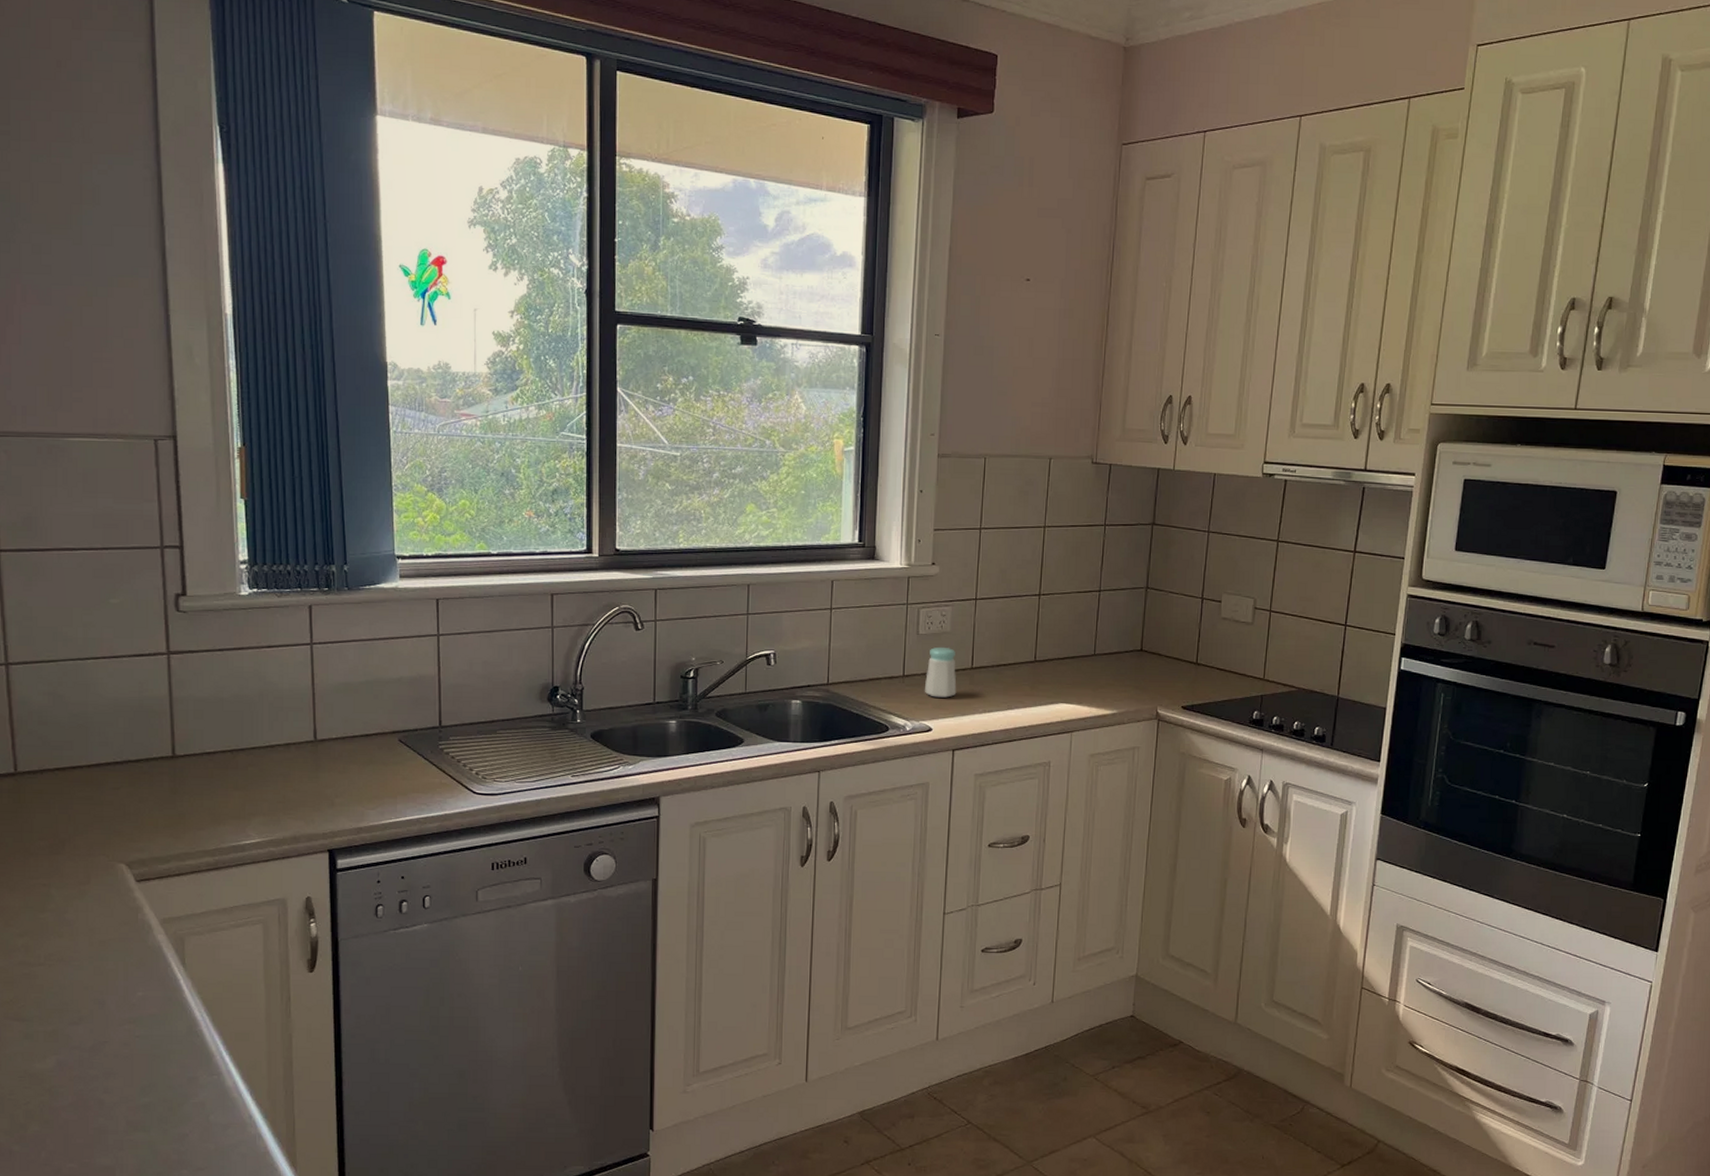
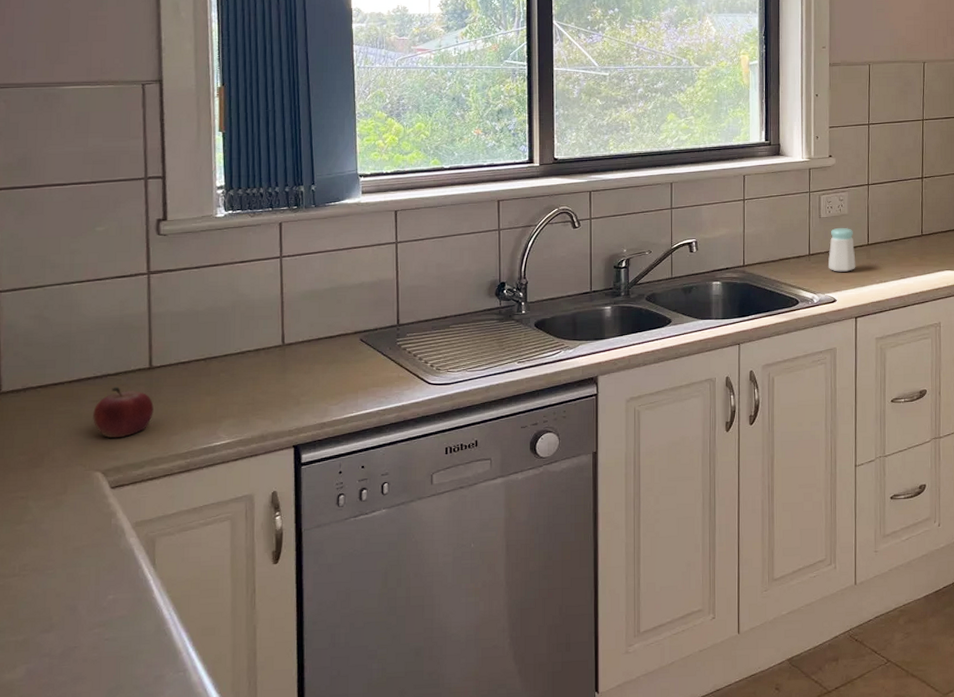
fruit: none [114,774,178,830] -> present [93,387,154,439]

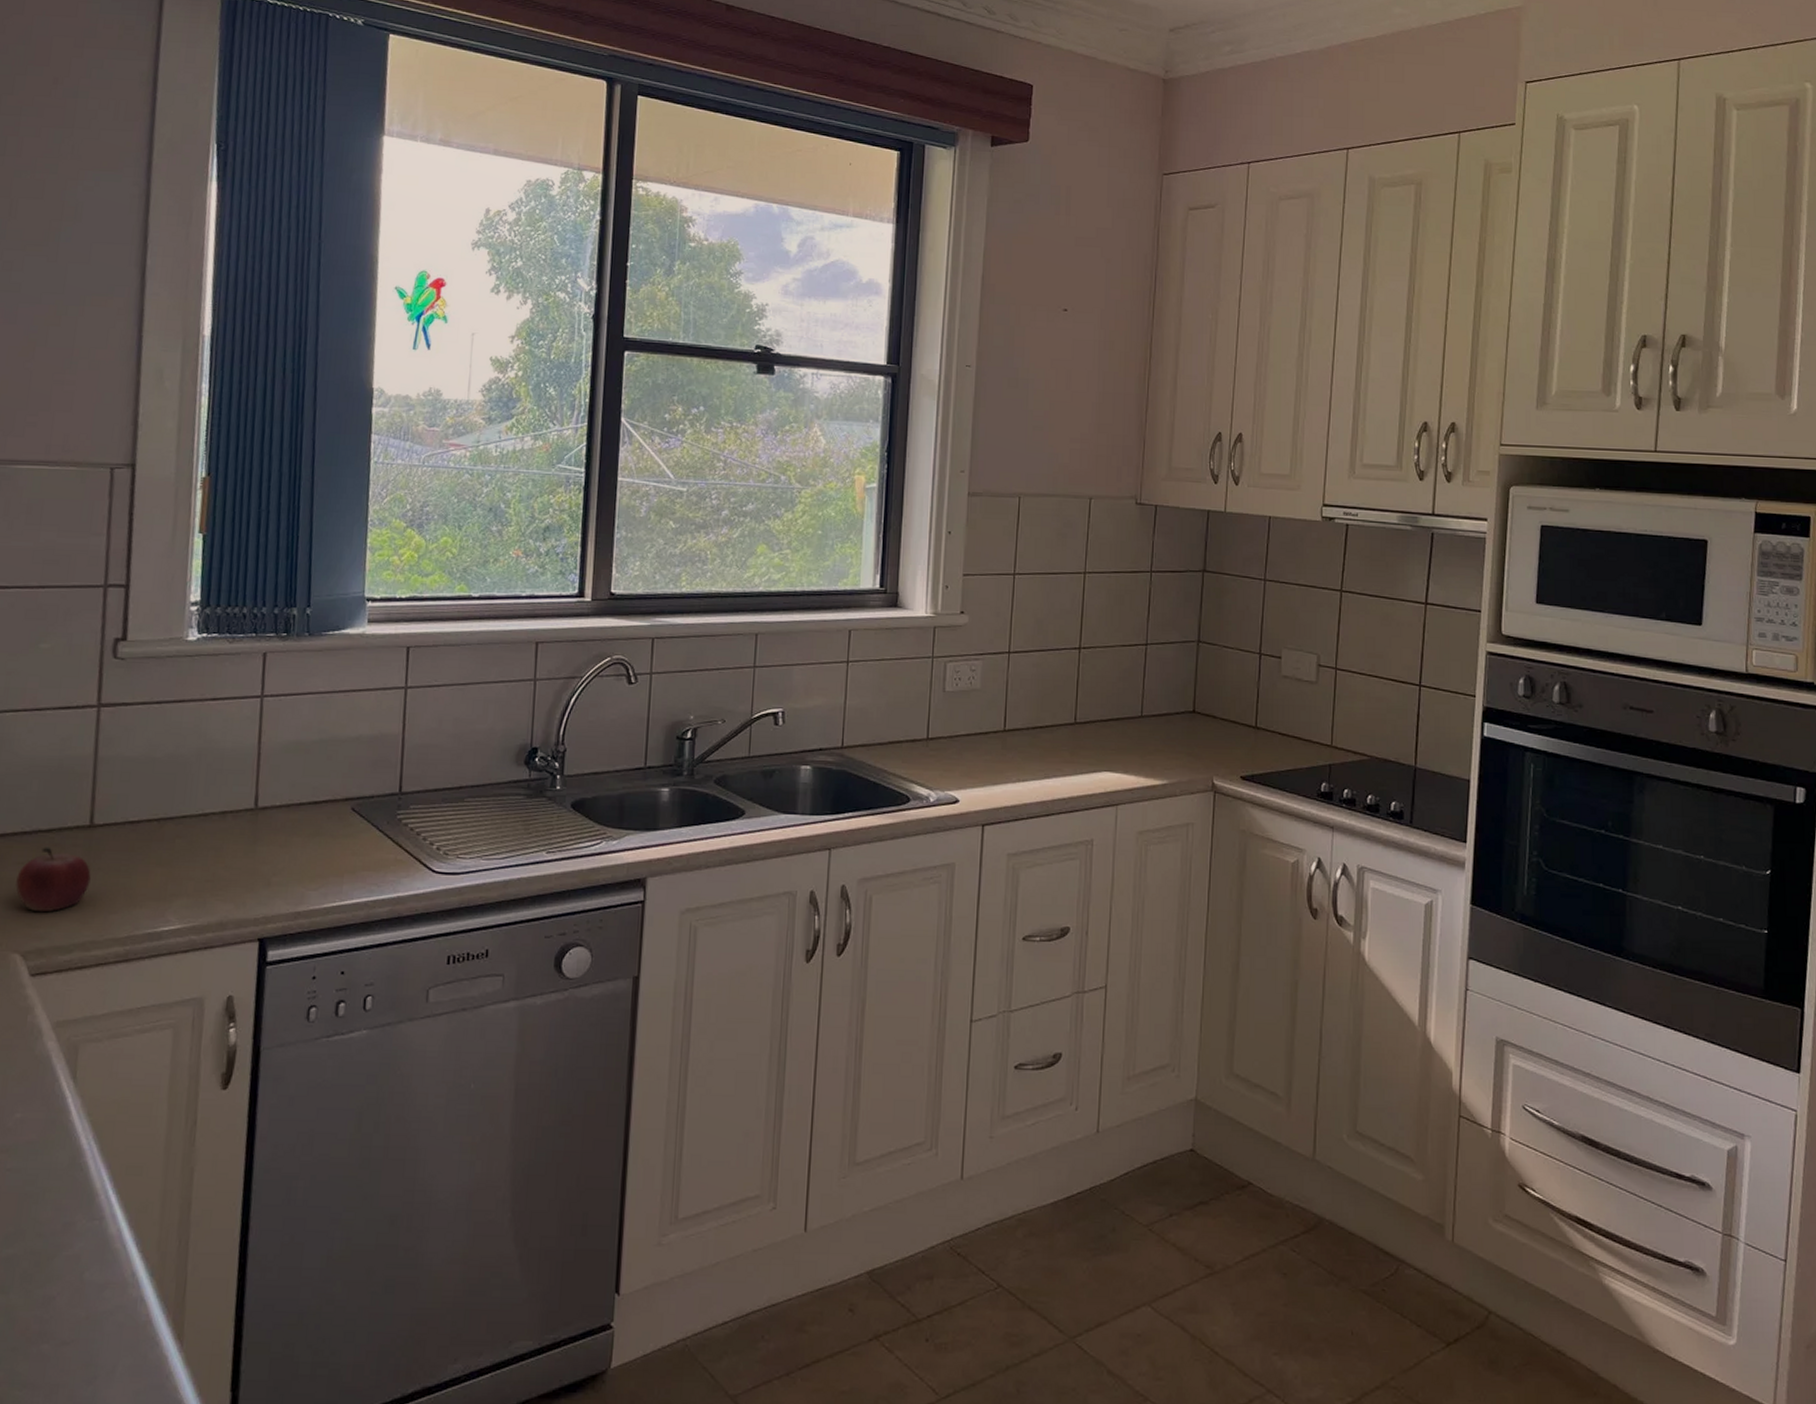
salt shaker: present [828,227,856,272] -> none [950,705,987,764]

